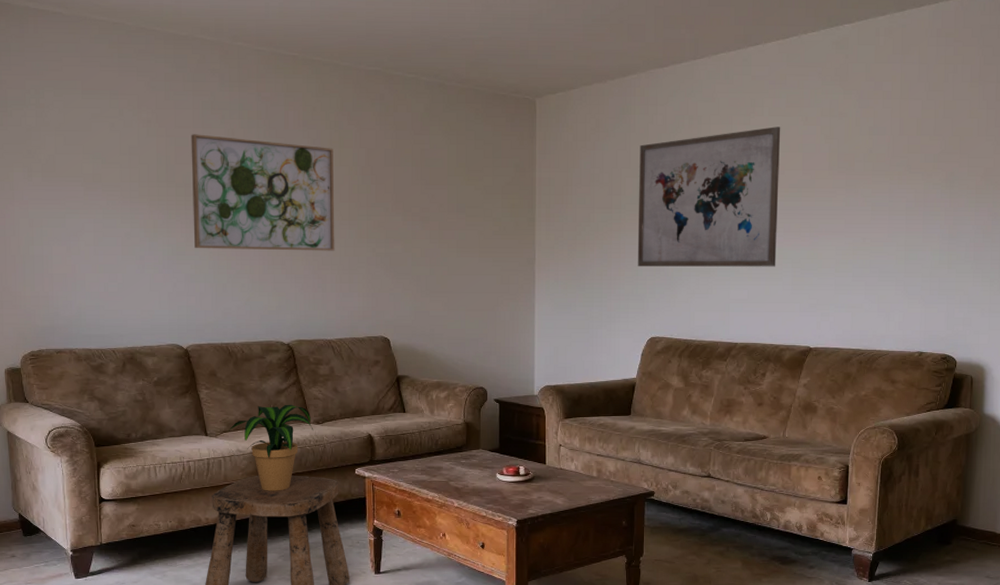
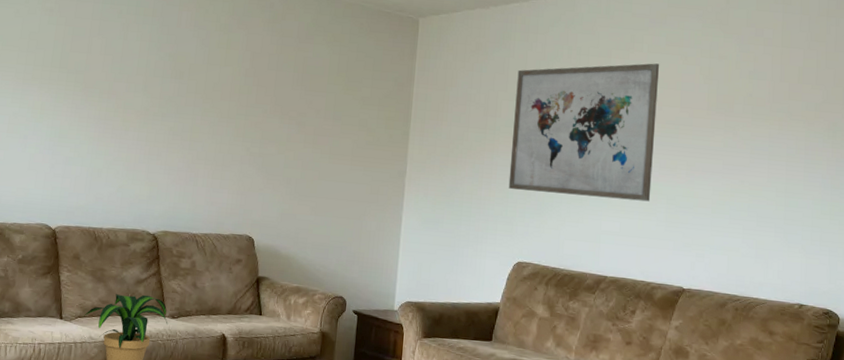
wall art: present [191,134,335,251] -> none [76,25,221,147]

